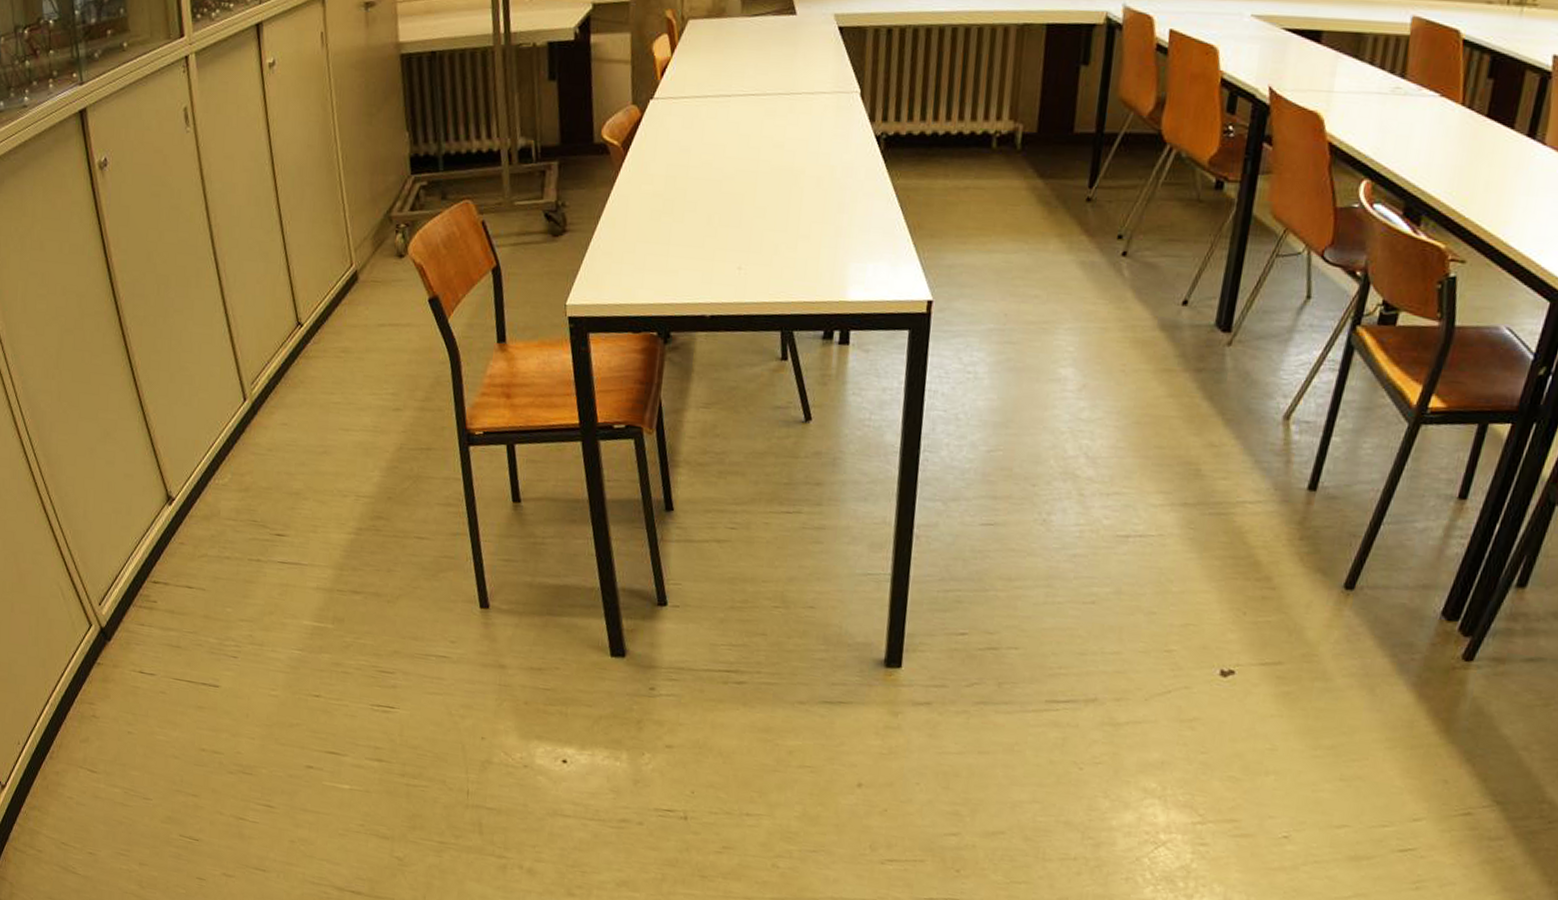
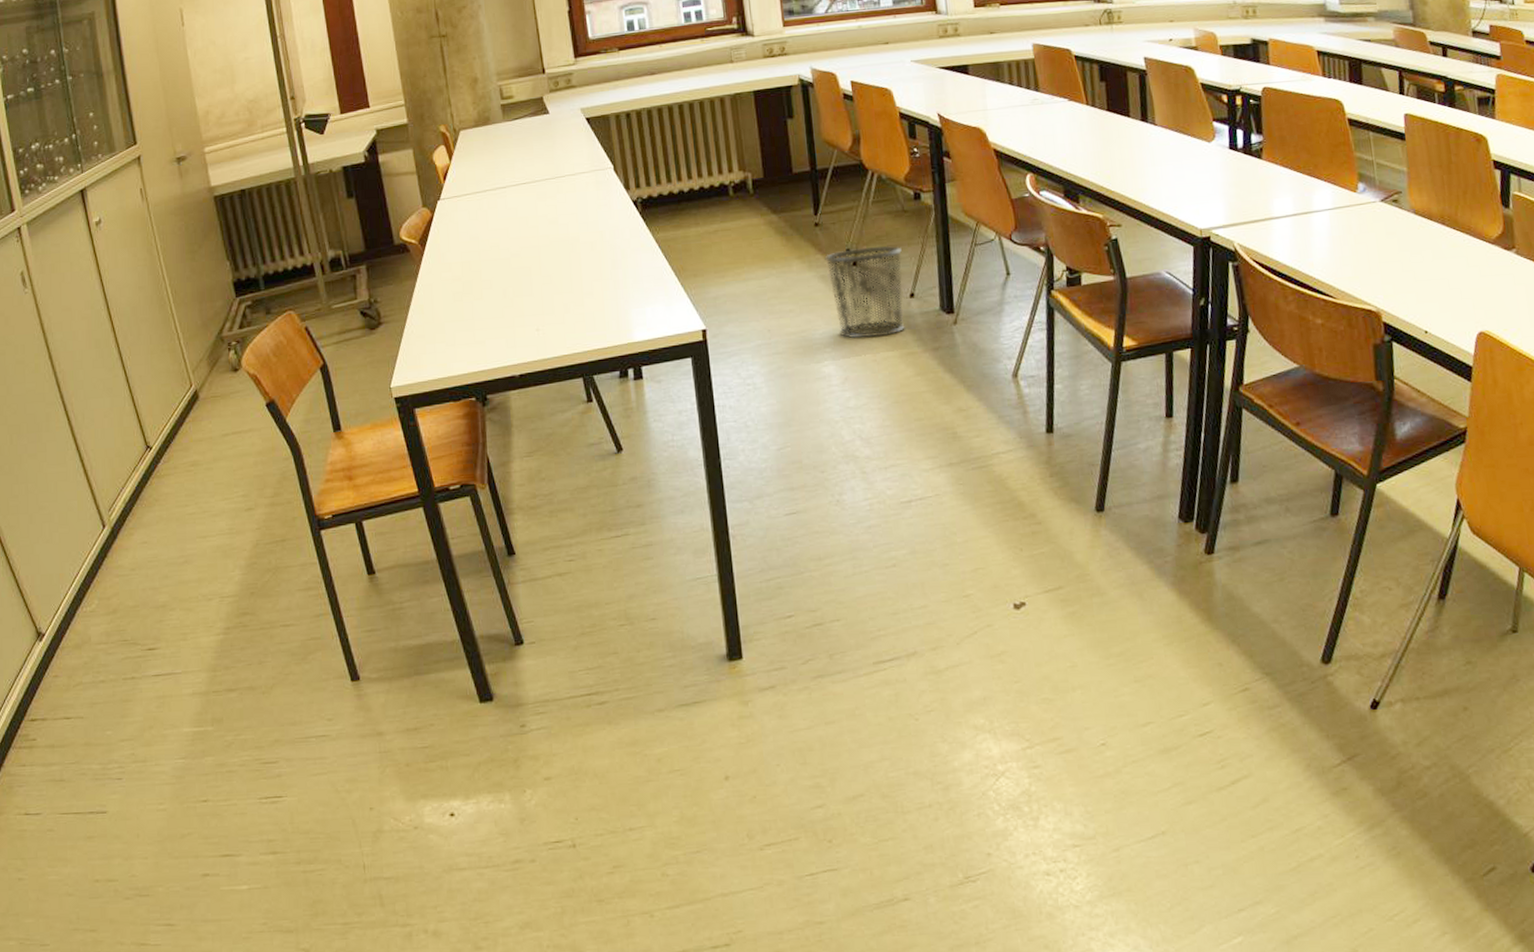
waste bin: none [1087,235,1187,346] -> present [825,245,905,339]

